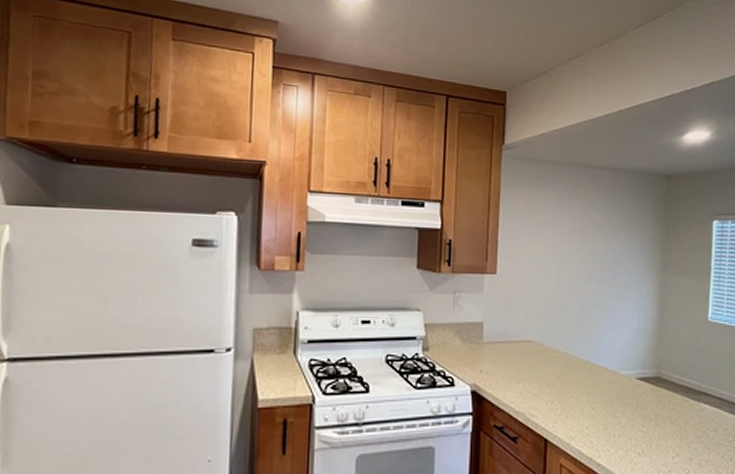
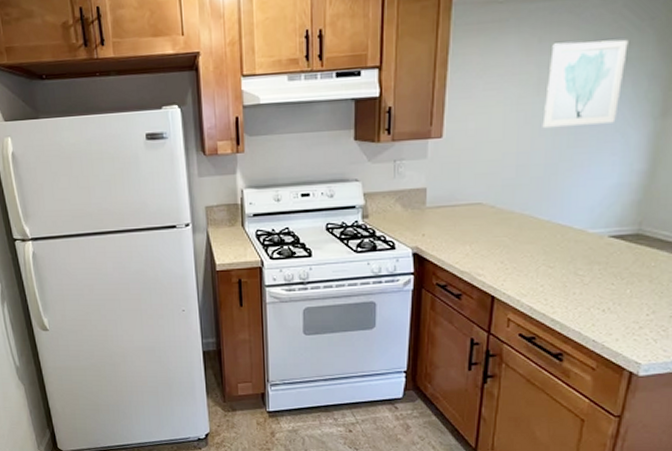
wall art: none [577,201,634,274] -> present [542,39,629,129]

